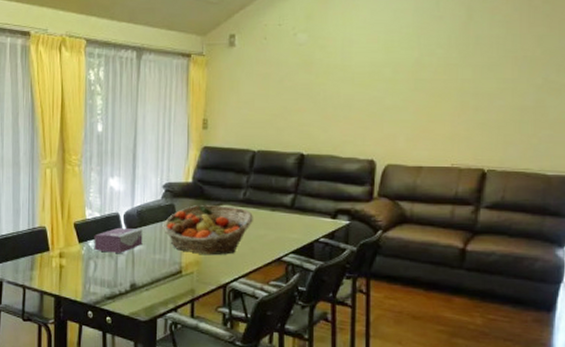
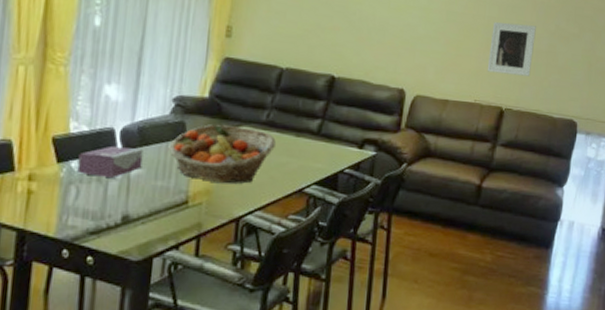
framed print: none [463,82,519,135] -> present [487,22,536,77]

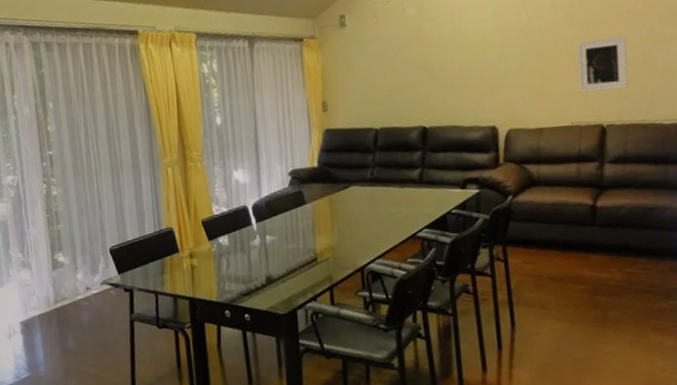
tissue box: present [77,145,143,178] -> none [223,219,274,248]
fruit basket: present [168,124,276,184] -> none [292,186,384,239]

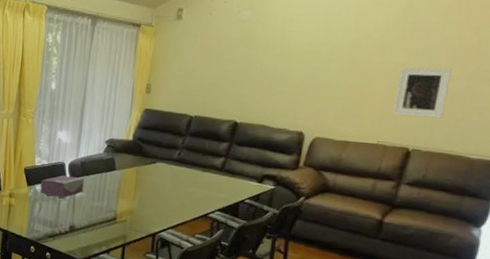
tissue box: none [223,219,274,248] -> present [40,175,85,198]

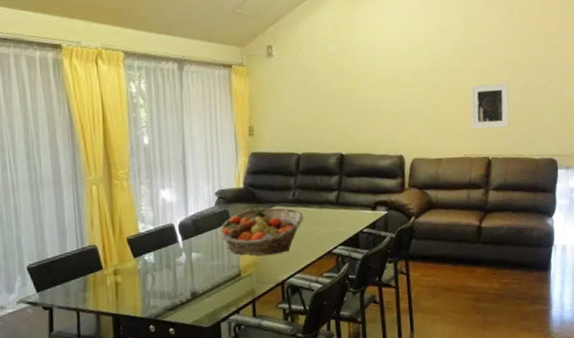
tissue box: present [40,175,85,198] -> none [149,237,200,264]
fruit basket: none [102,161,185,207] -> present [218,207,304,256]

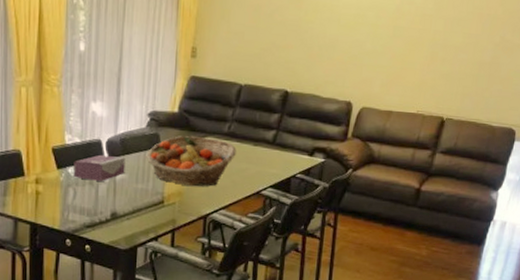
tissue box: none [149,237,200,264] -> present [73,154,126,181]
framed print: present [470,83,510,129] -> none [430,35,481,88]

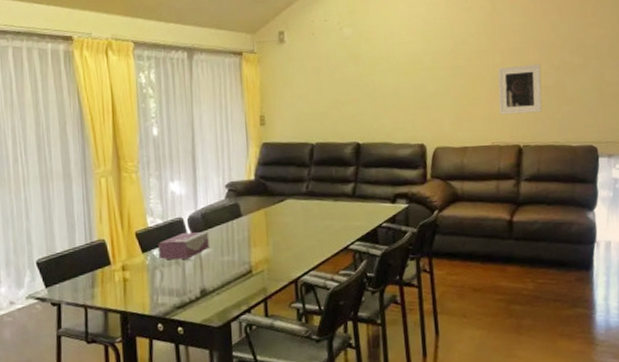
fruit basket: present [146,135,236,187] -> none [228,200,318,252]
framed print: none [430,35,481,88] -> present [497,64,543,115]

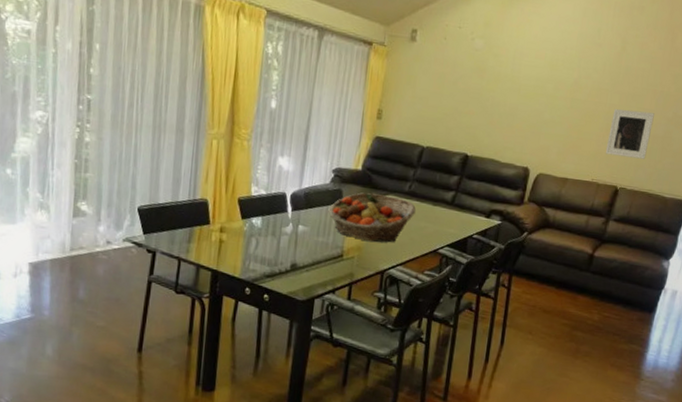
tissue box: present [158,232,210,260] -> none [257,207,308,233]
fruit basket: none [228,200,318,252] -> present [328,192,416,243]

